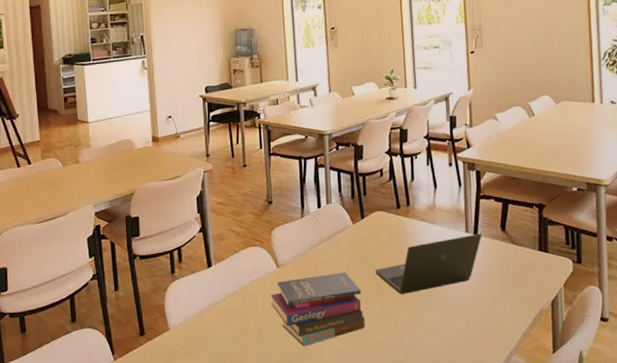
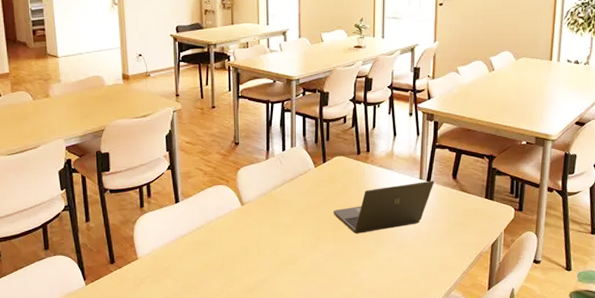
books: present [270,271,365,346] -> none [234,211,321,277]

